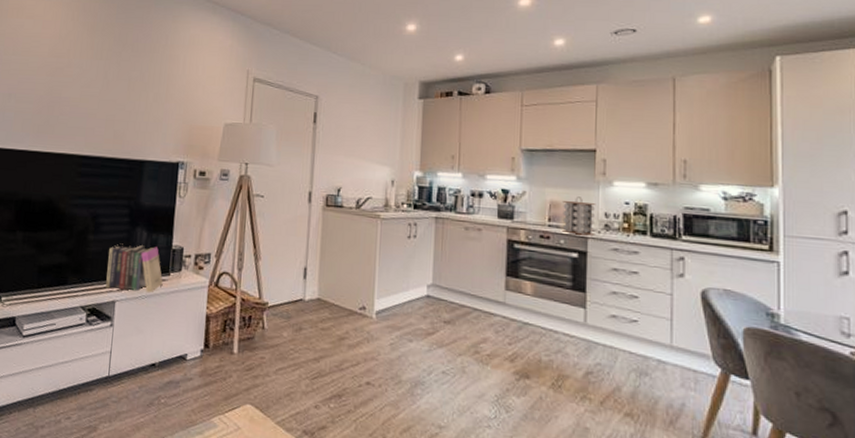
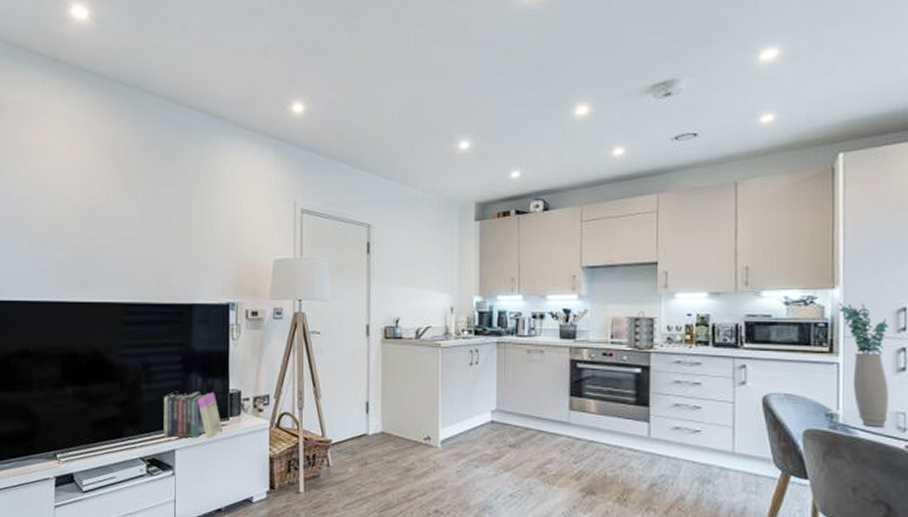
vase: none [778,202,831,331] -> present [839,303,889,427]

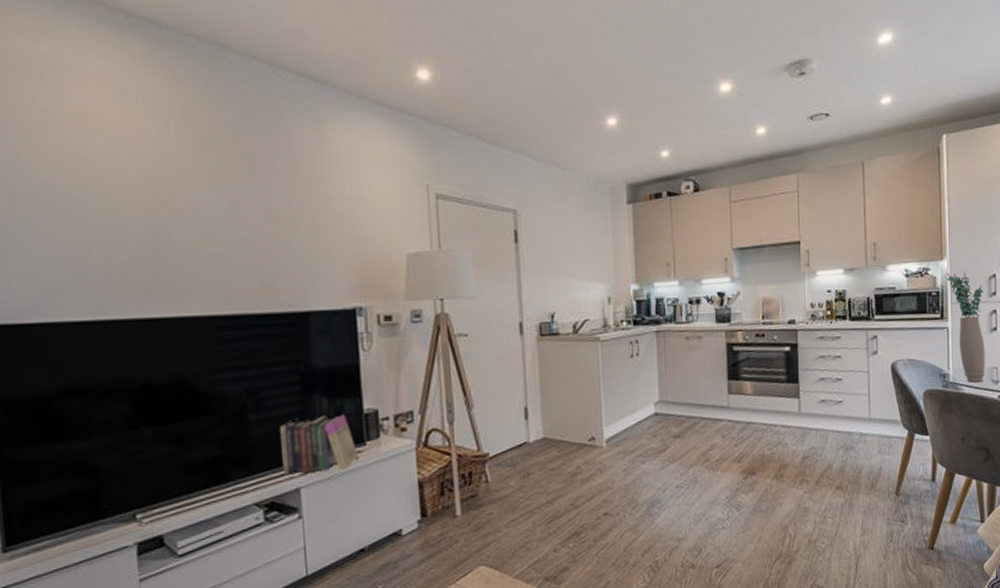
spice rack: present [625,311,658,351] -> none [774,290,804,330]

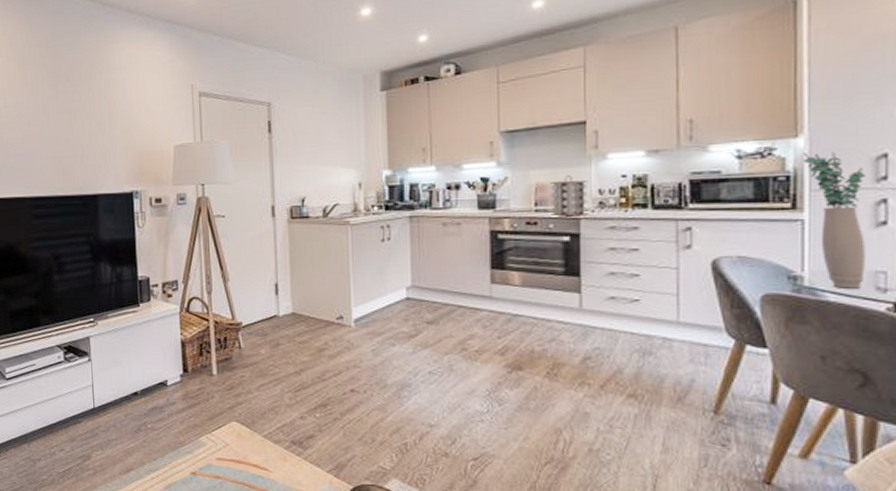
books: present [280,414,359,476] -> none [76,280,134,326]
spice rack: none [774,290,804,330] -> present [550,175,589,218]

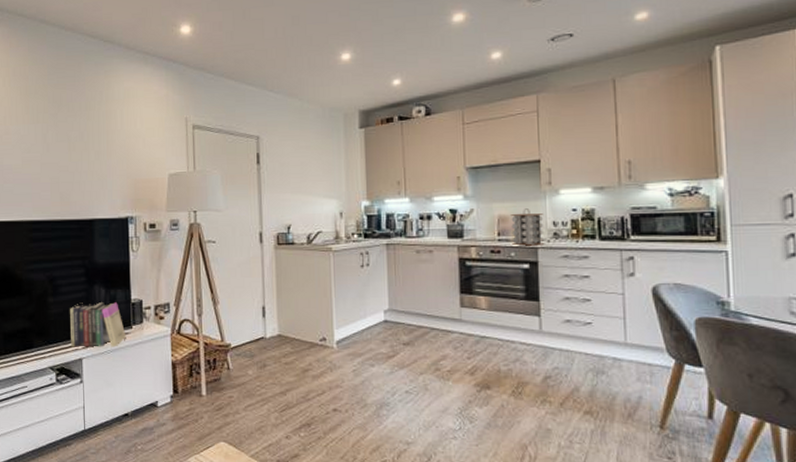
books: none [76,280,134,326] -> present [70,302,126,347]
vase: present [803,152,866,289] -> none [724,191,781,313]

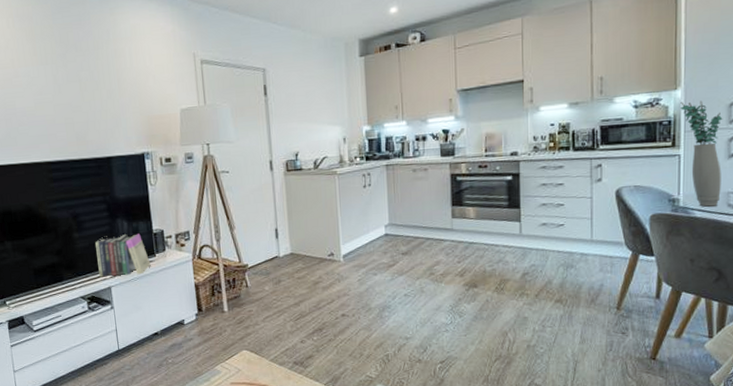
spice rack: present [511,208,545,247] -> none [497,125,526,161]
vase: none [724,191,781,313] -> present [680,100,723,207]

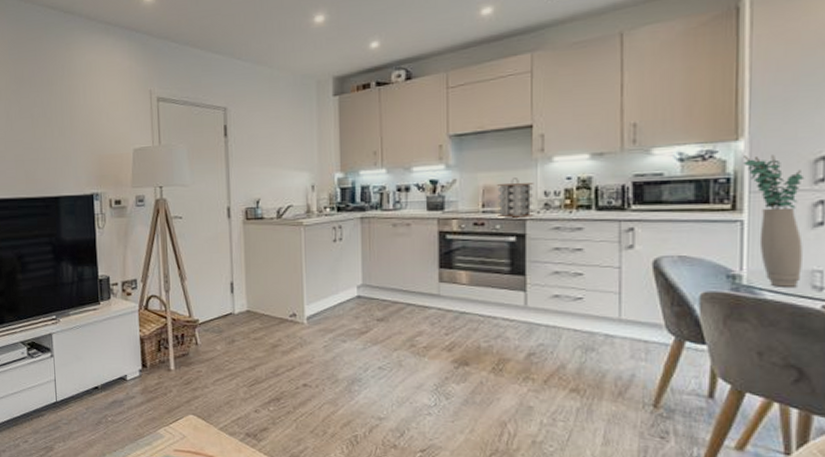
books: present [95,233,151,277] -> none [39,279,95,323]
spice rack: none [497,125,526,161] -> present [497,178,534,219]

